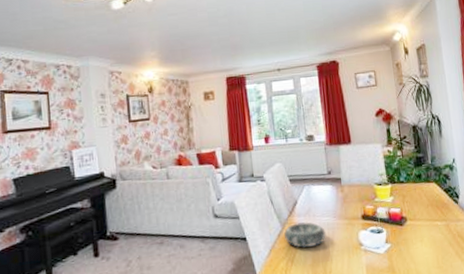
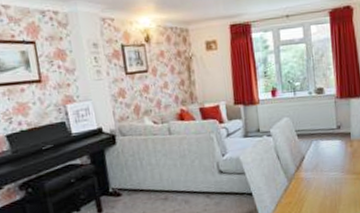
decorative bowl: present [284,221,327,248] -> none [291,177,334,202]

